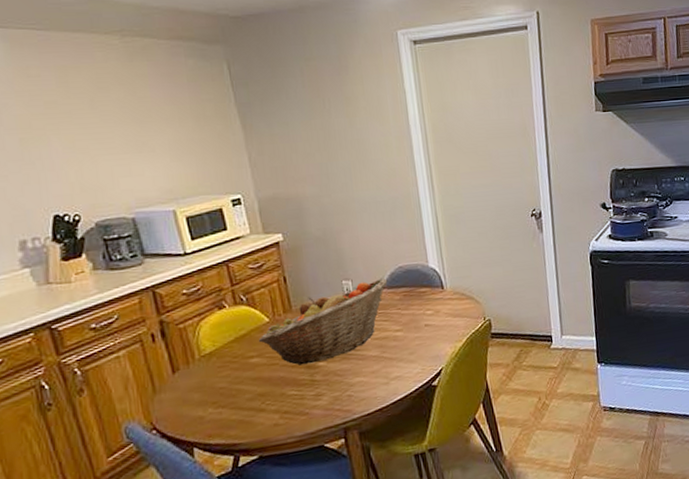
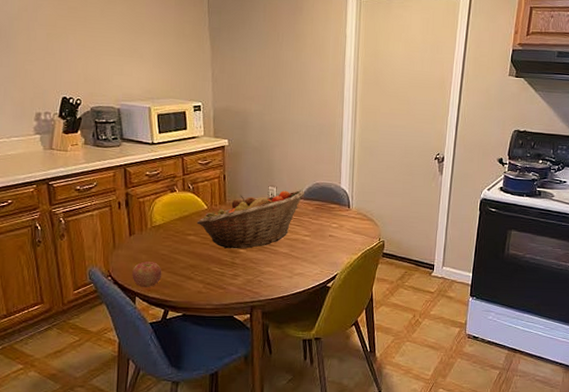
apple: none [183,399,224,435] -> present [132,261,162,288]

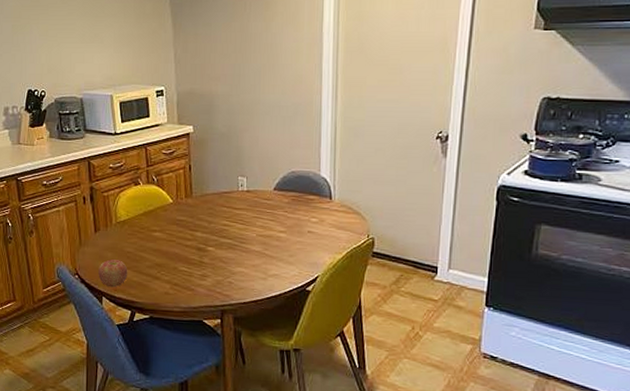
fruit basket: present [196,190,305,249] -> none [162,180,279,247]

